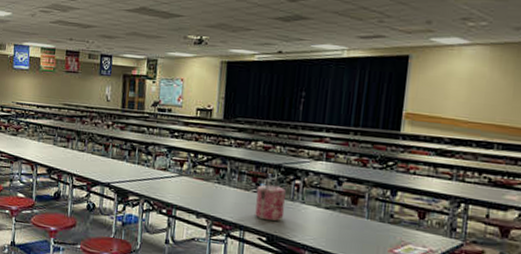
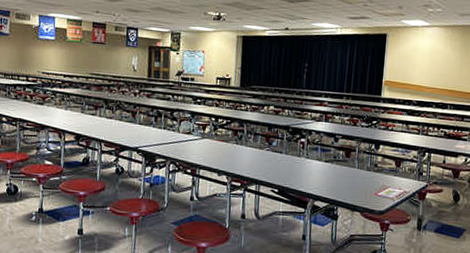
tiffin carrier: present [255,177,286,222] -> none [268,136,293,175]

